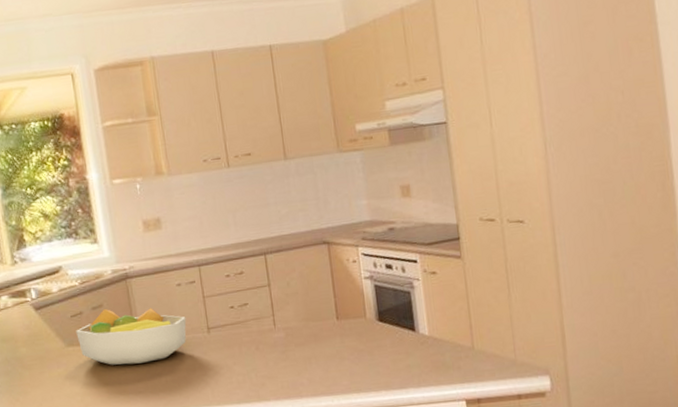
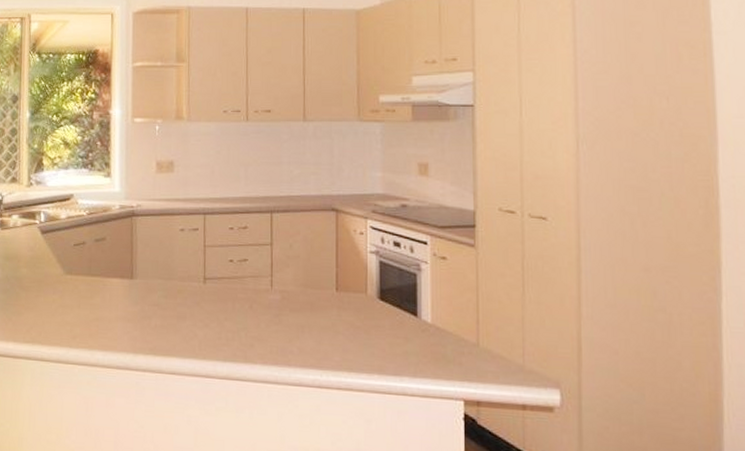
fruit bowl: present [76,308,187,365] -> none [76,243,184,303]

